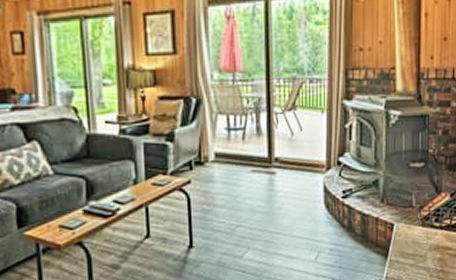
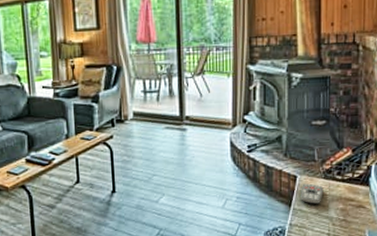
remote control: none [397,231,421,255] -> present [301,183,324,205]

